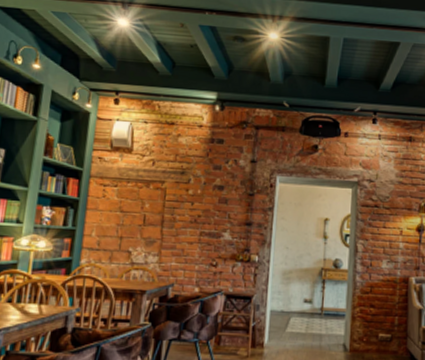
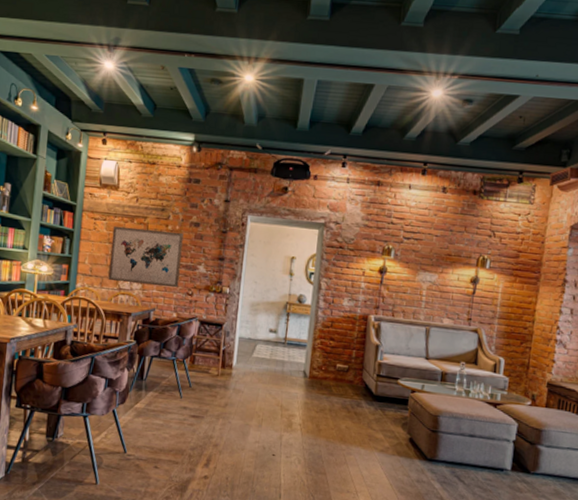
wall art: none [119,192,206,259] -> present [108,226,184,288]

